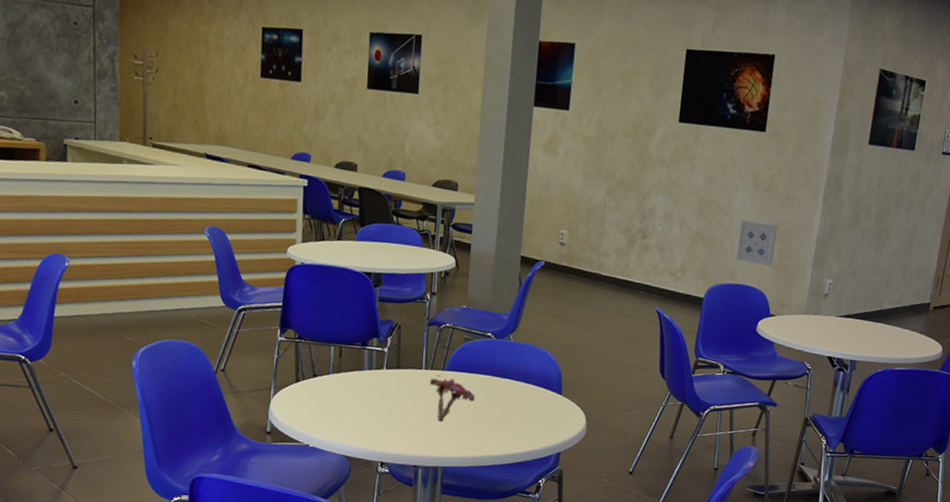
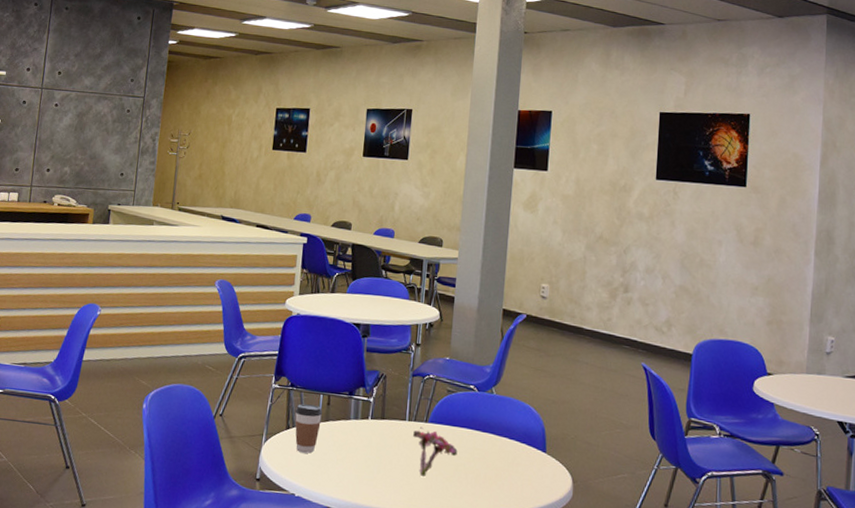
coffee cup: none [304,356,334,405] -> present [294,404,322,454]
wall art: present [736,220,778,267] -> none [724,274,768,323]

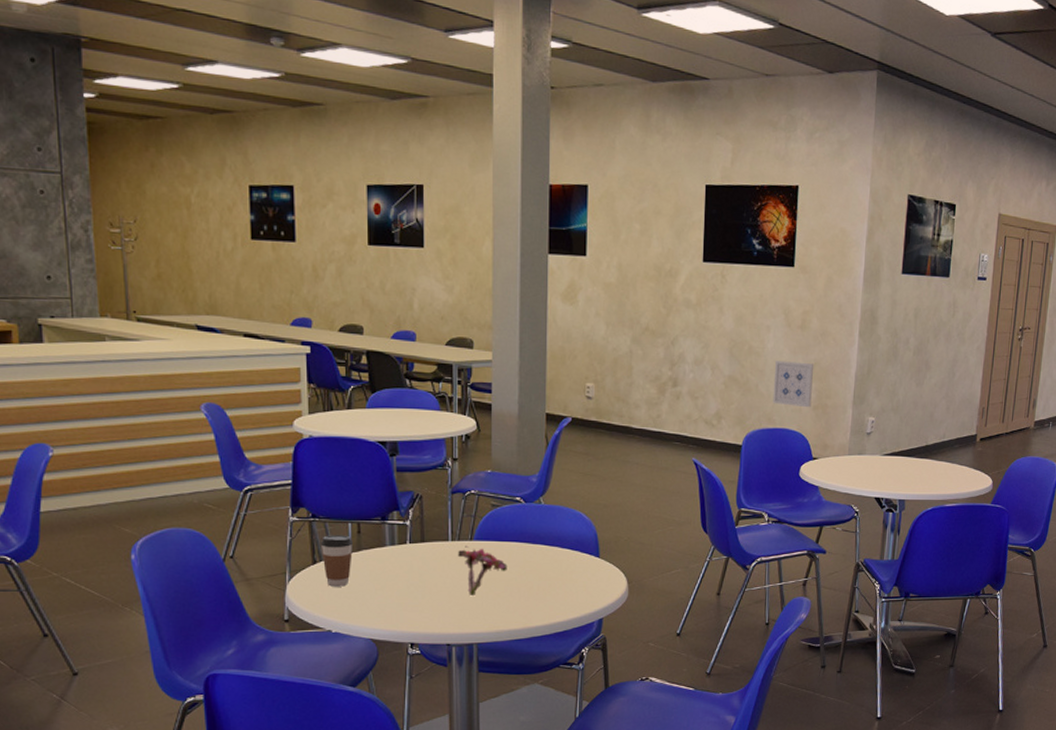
wall art: none [724,274,768,323] -> present [772,361,814,408]

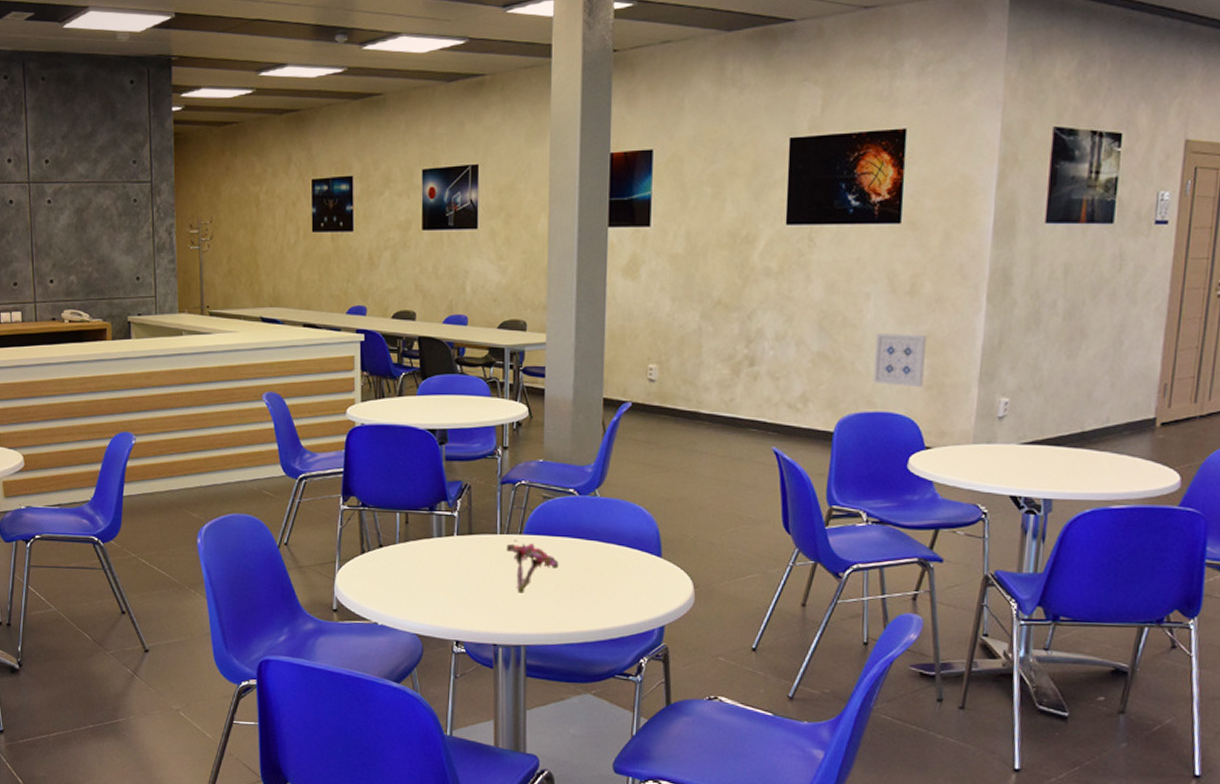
coffee cup: present [320,535,353,587] -> none [369,524,400,578]

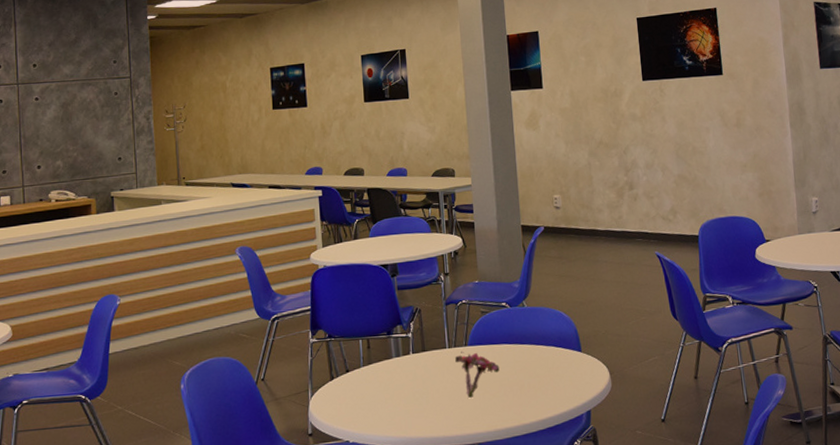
wall art: present [873,333,927,388] -> none [718,155,757,196]

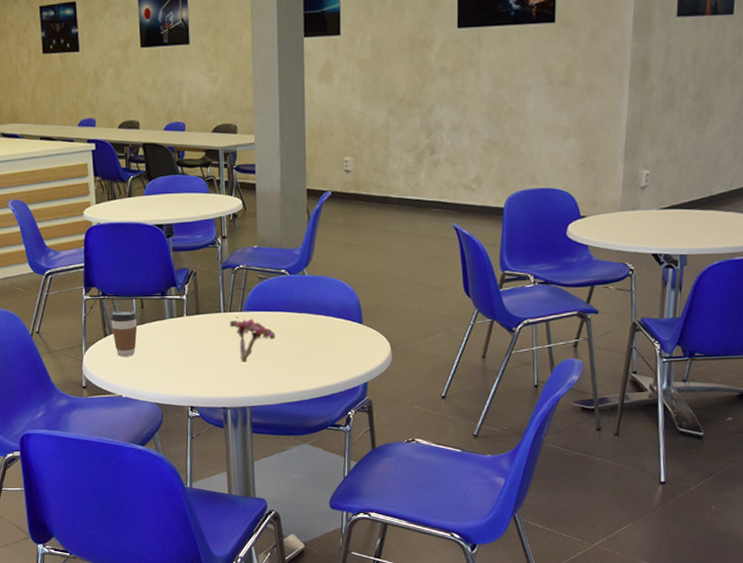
coffee cup: none [336,351,364,400] -> present [110,310,138,357]

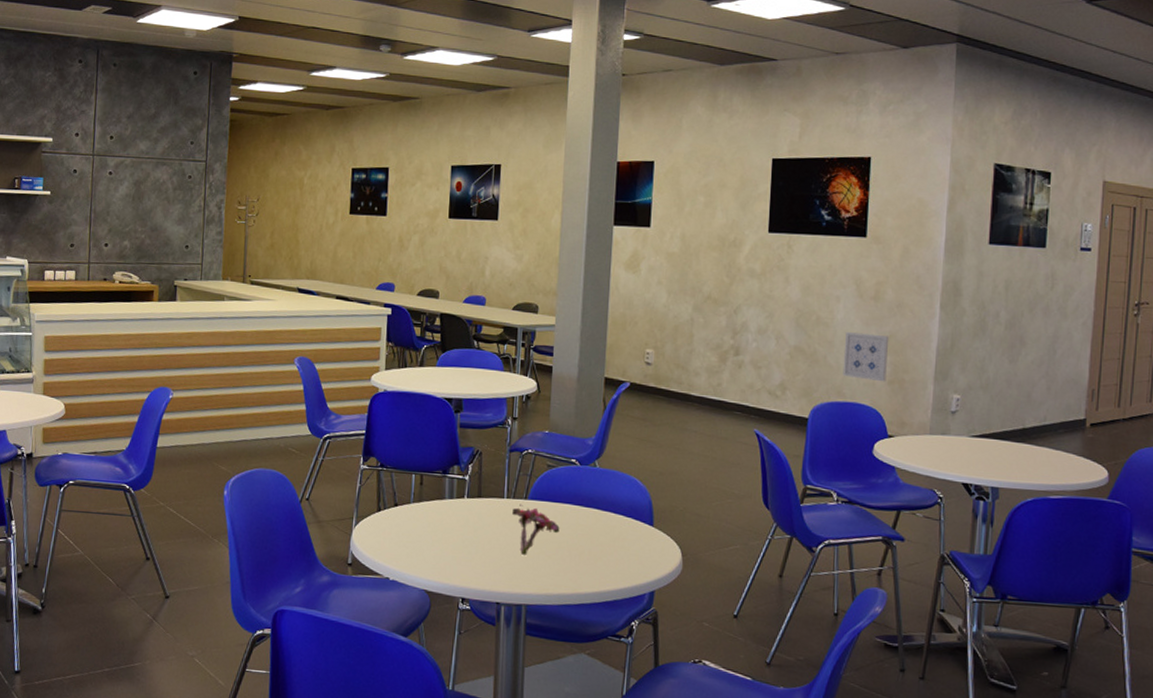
coffee cup: present [110,310,138,357] -> none [385,484,415,536]
wall art: none [535,119,580,166] -> present [842,332,890,382]

